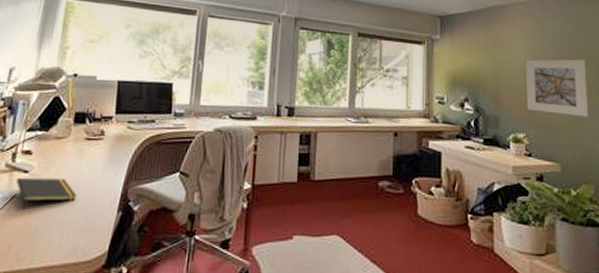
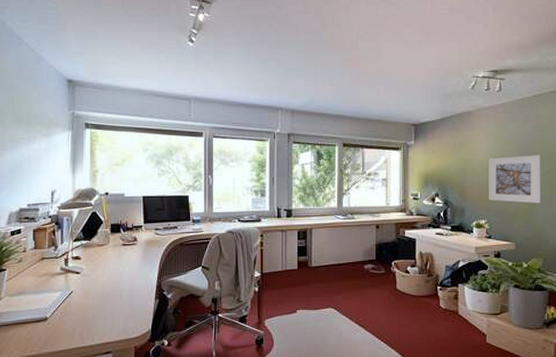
notepad: present [16,177,77,211] -> none [72,277,121,303]

